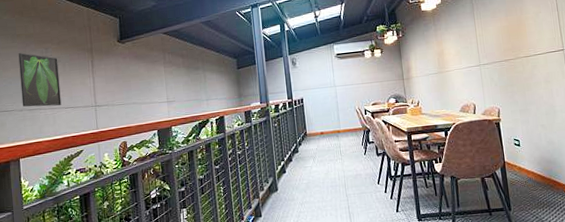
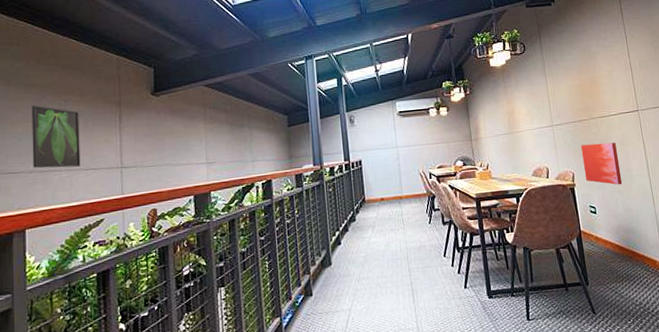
wall art: none [506,80,546,120] -> present [580,142,623,185]

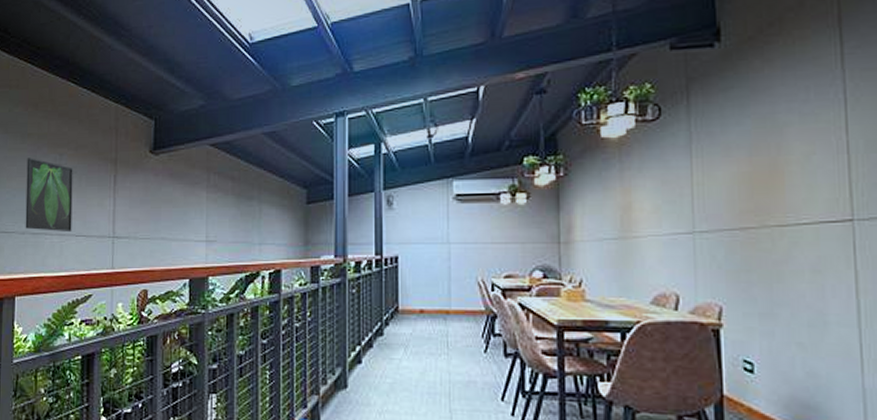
wall art: present [580,142,623,185] -> none [738,266,807,335]

